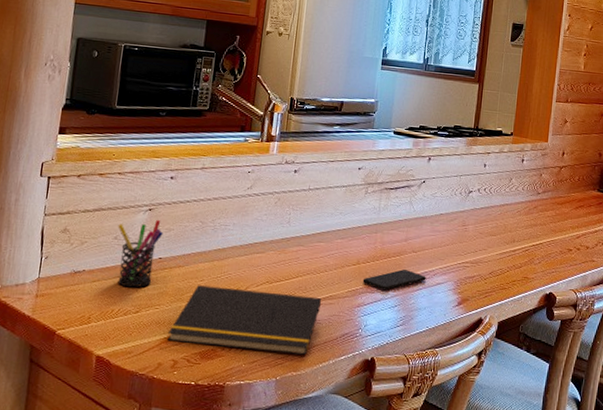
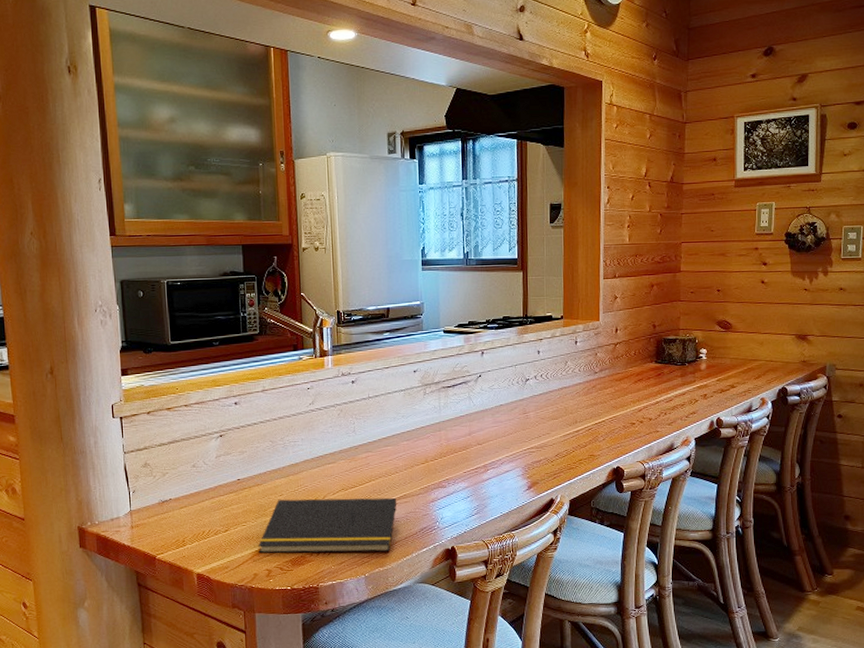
pen holder: present [118,219,163,288] -> none [194,444,237,510]
smartphone: present [362,269,426,291] -> none [433,462,494,484]

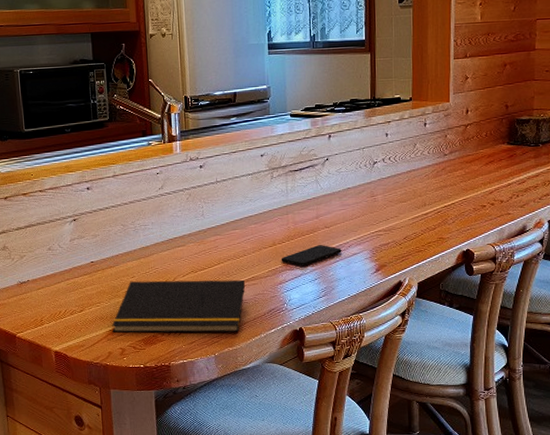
smartphone: none [433,462,494,484] -> present [281,245,342,267]

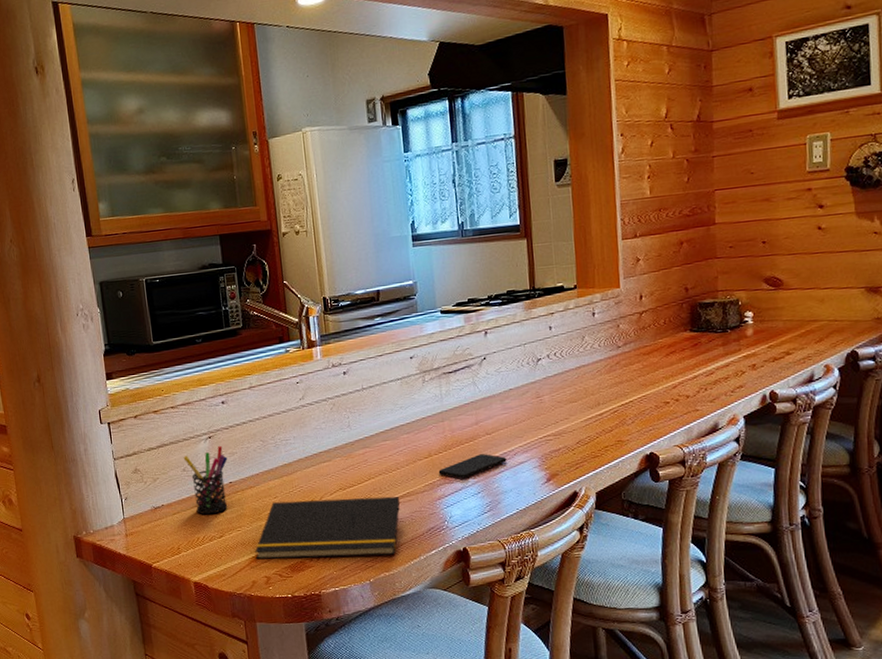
pen holder: none [49,228,91,291] -> present [183,445,228,515]

